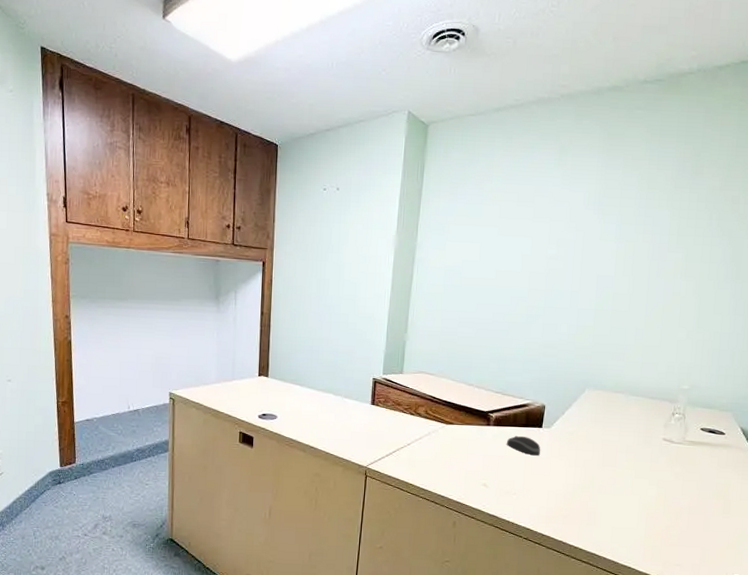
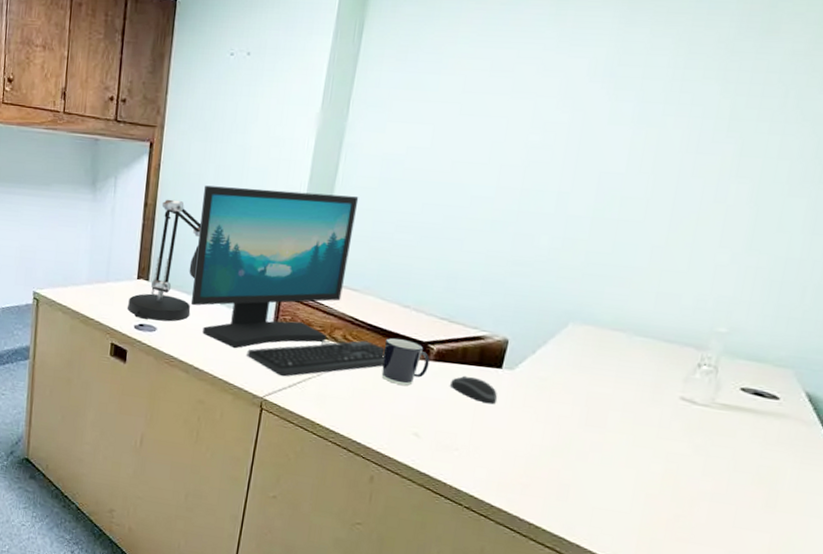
desk lamp: none [252,308,309,410] -> present [128,199,202,322]
computer monitor: none [304,296,430,428] -> present [190,185,359,348]
computer keyboard: none [352,414,458,447] -> present [247,340,386,376]
mug: none [456,410,490,447] -> present [381,337,430,386]

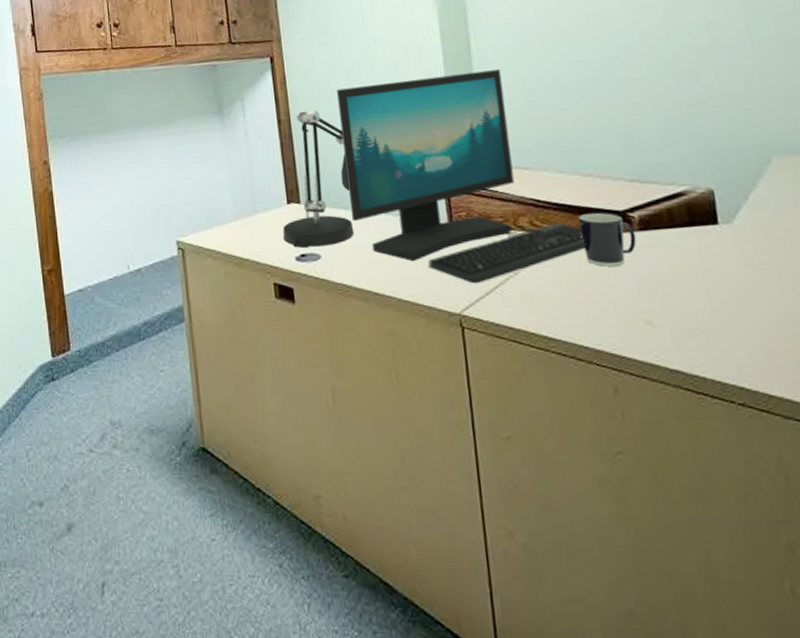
computer mouse: present [450,375,498,404] -> none [667,240,728,268]

